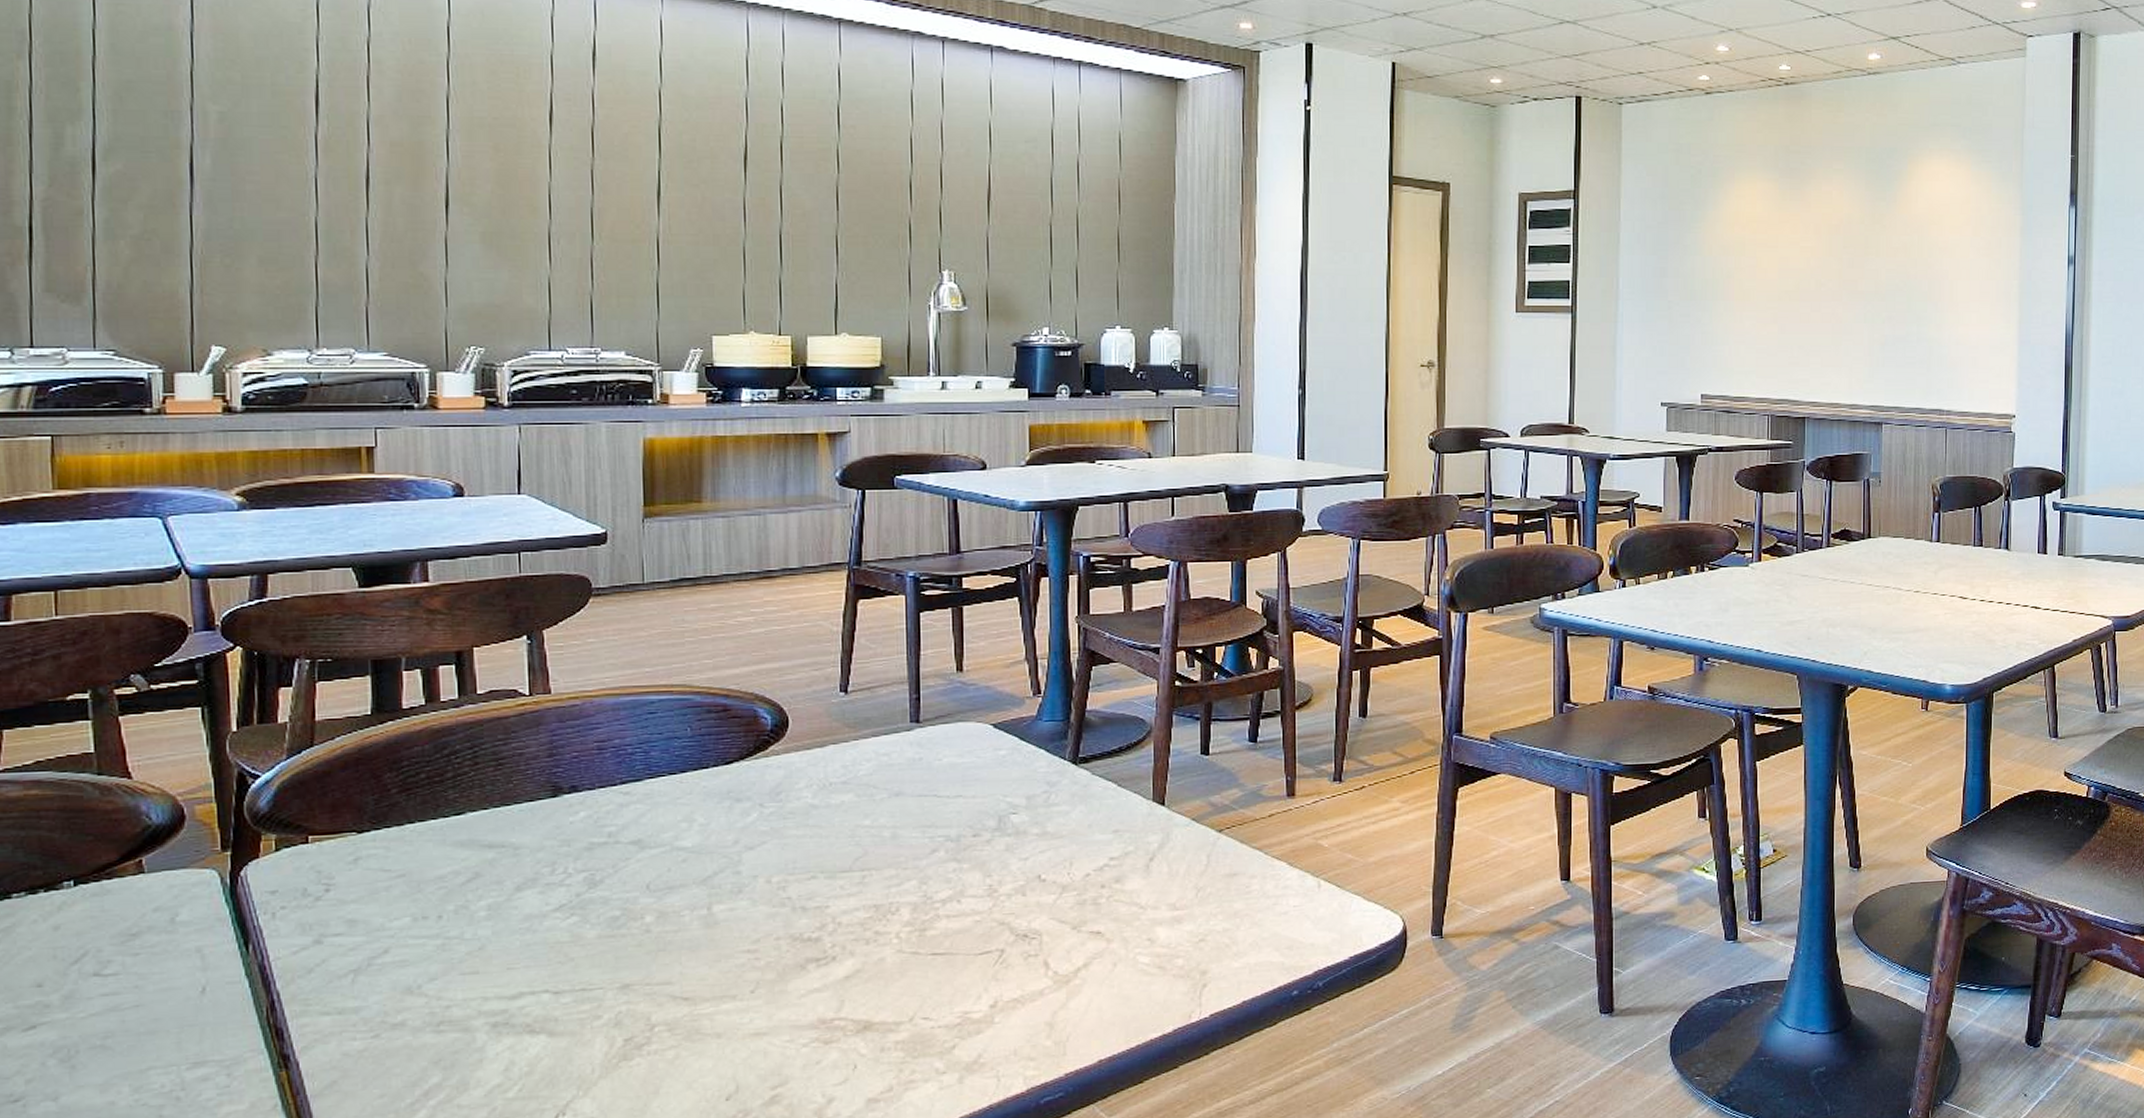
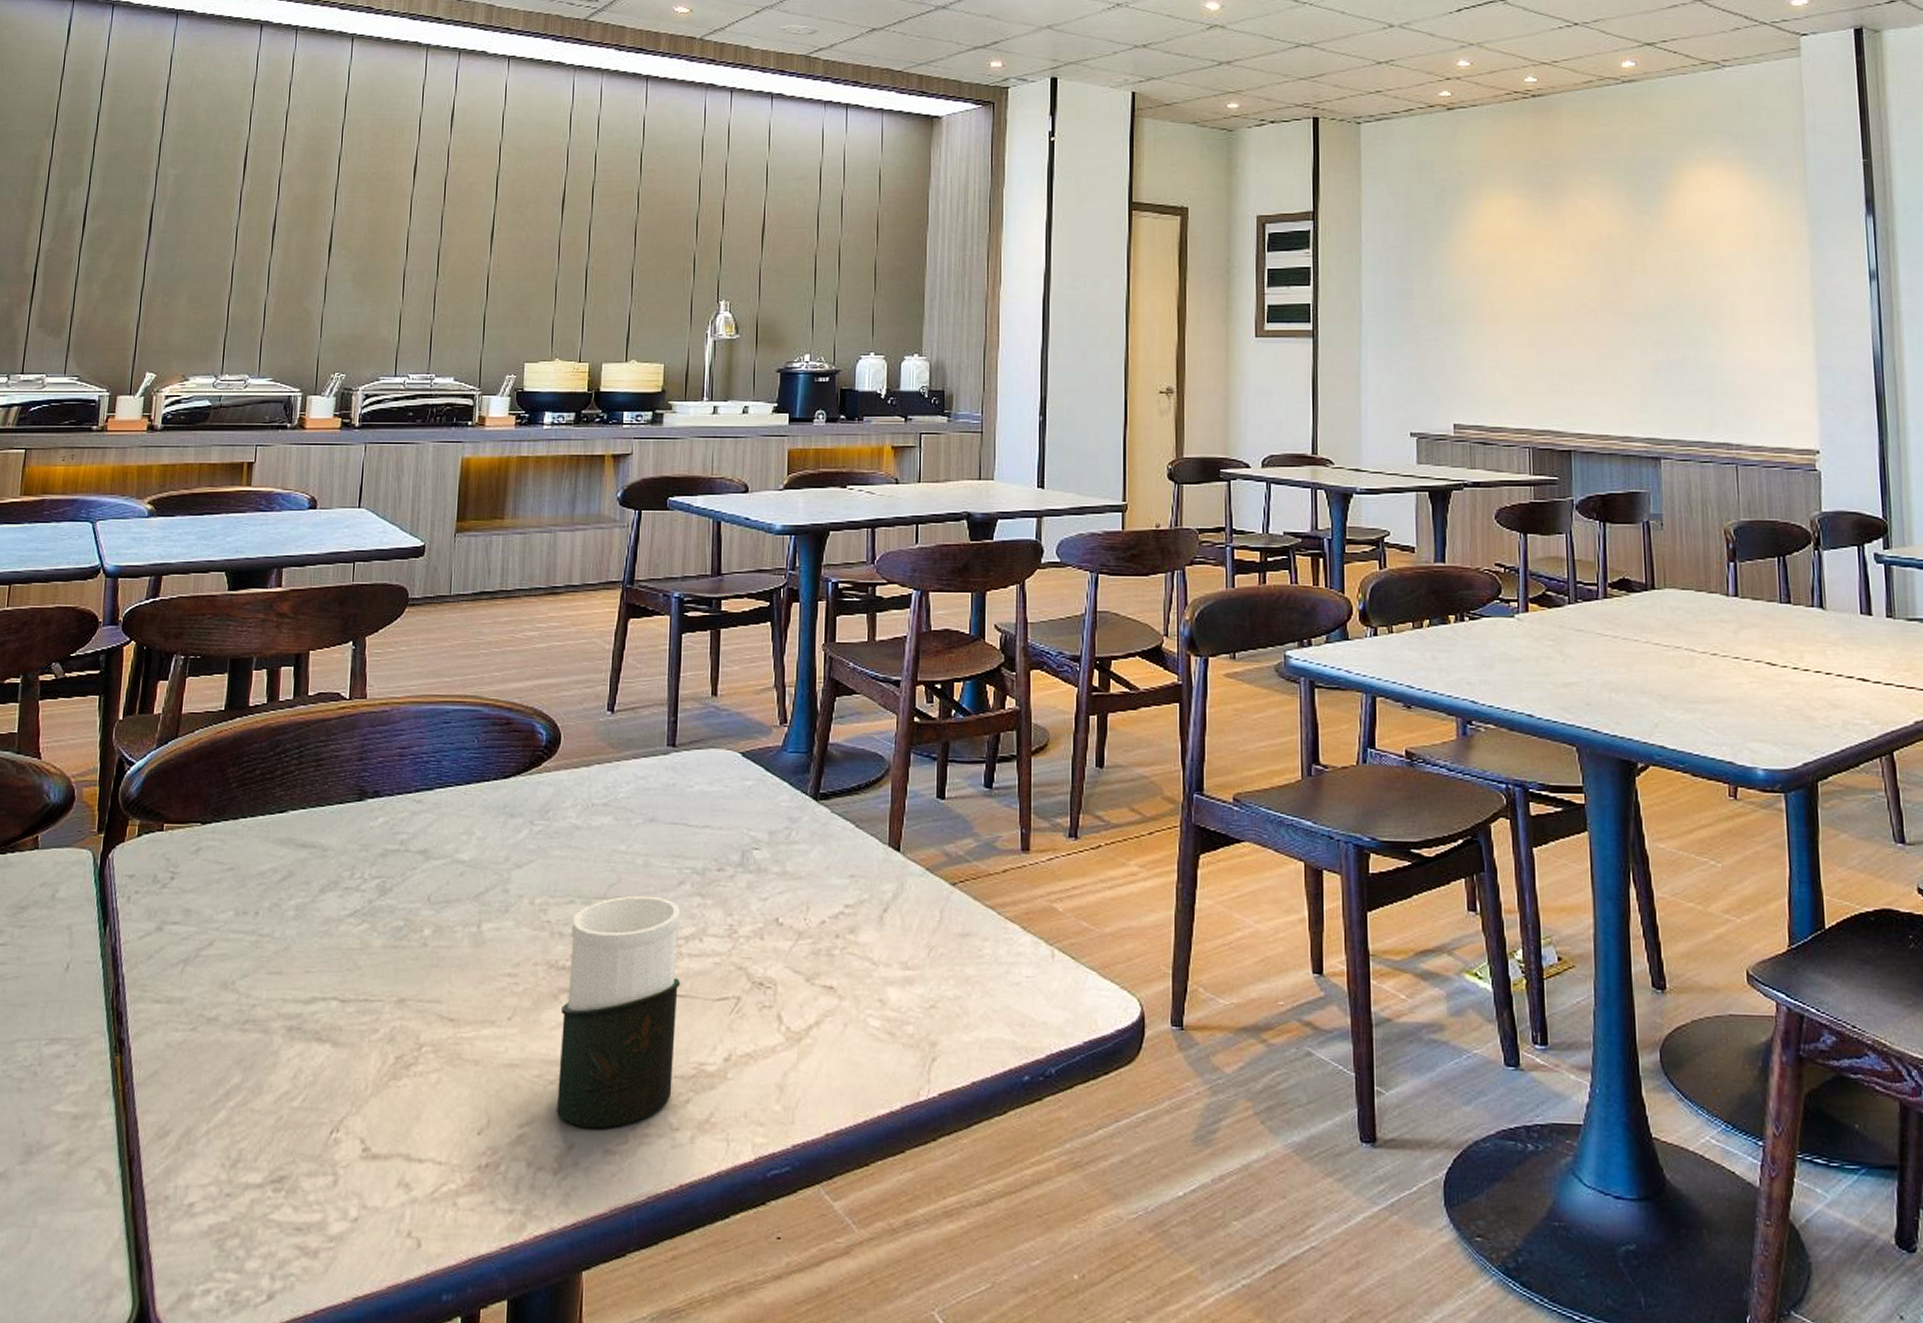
cup: none [810,865,939,1082] -> present [557,895,680,1129]

